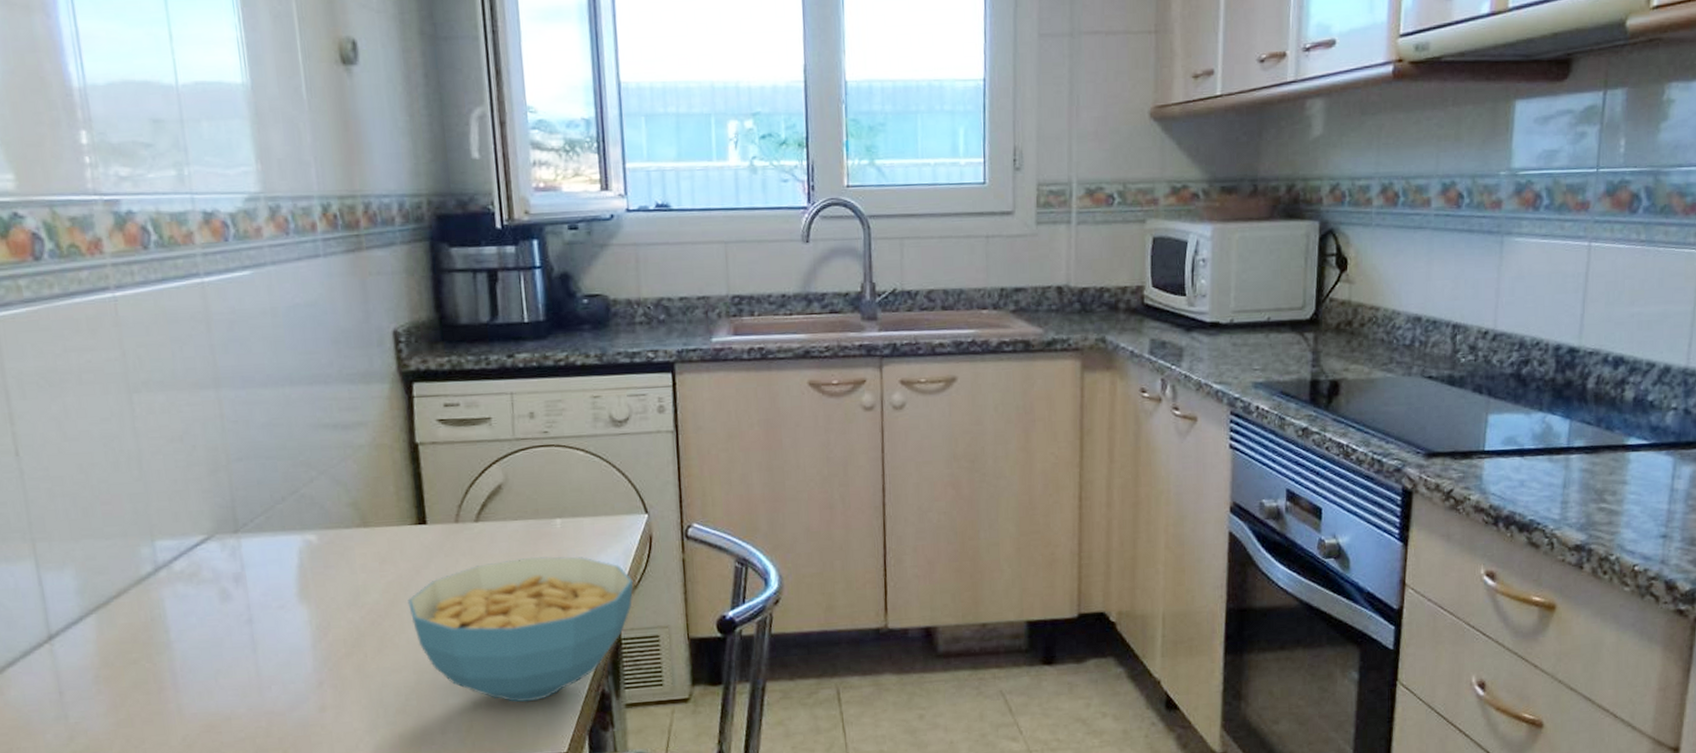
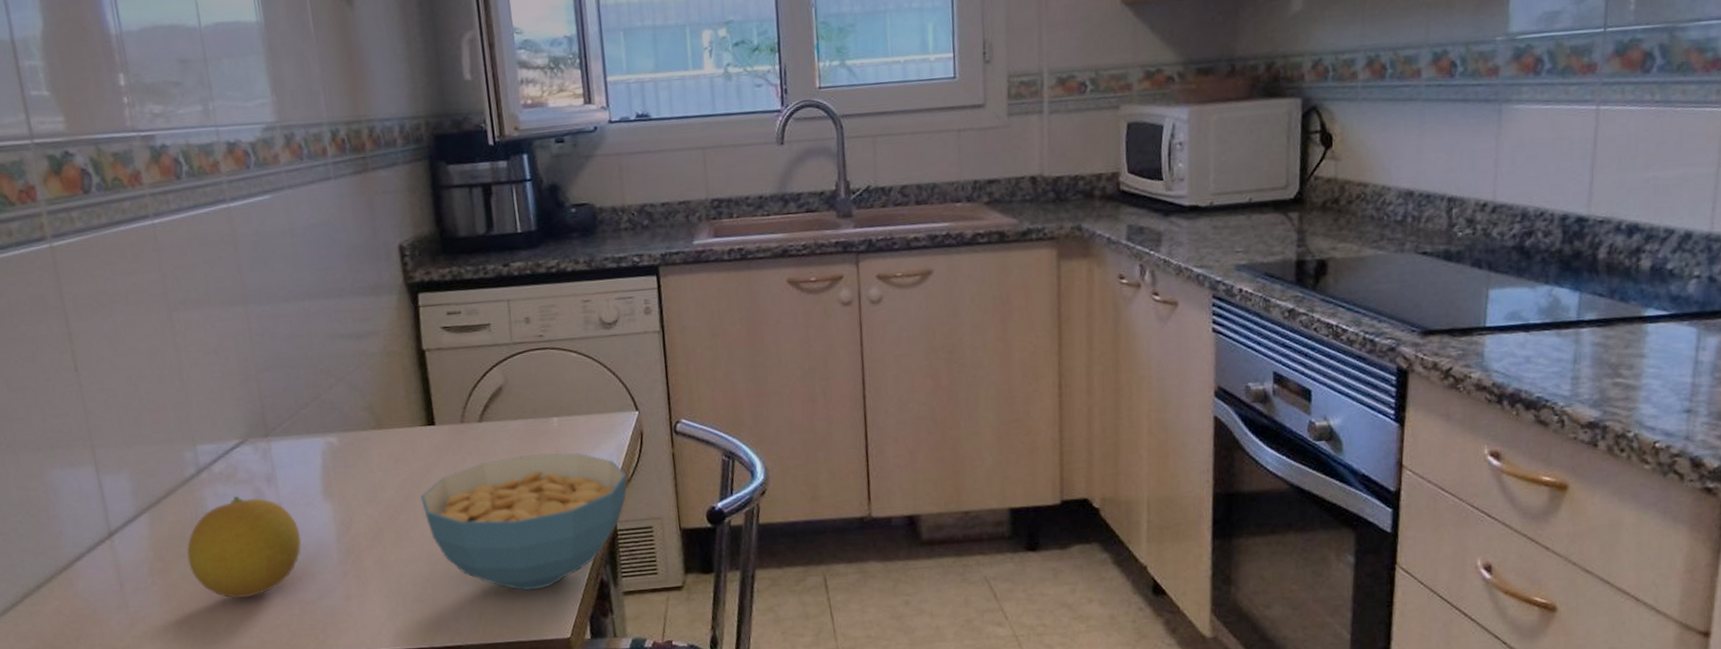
fruit: none [138,596,272,710] -> present [186,495,301,599]

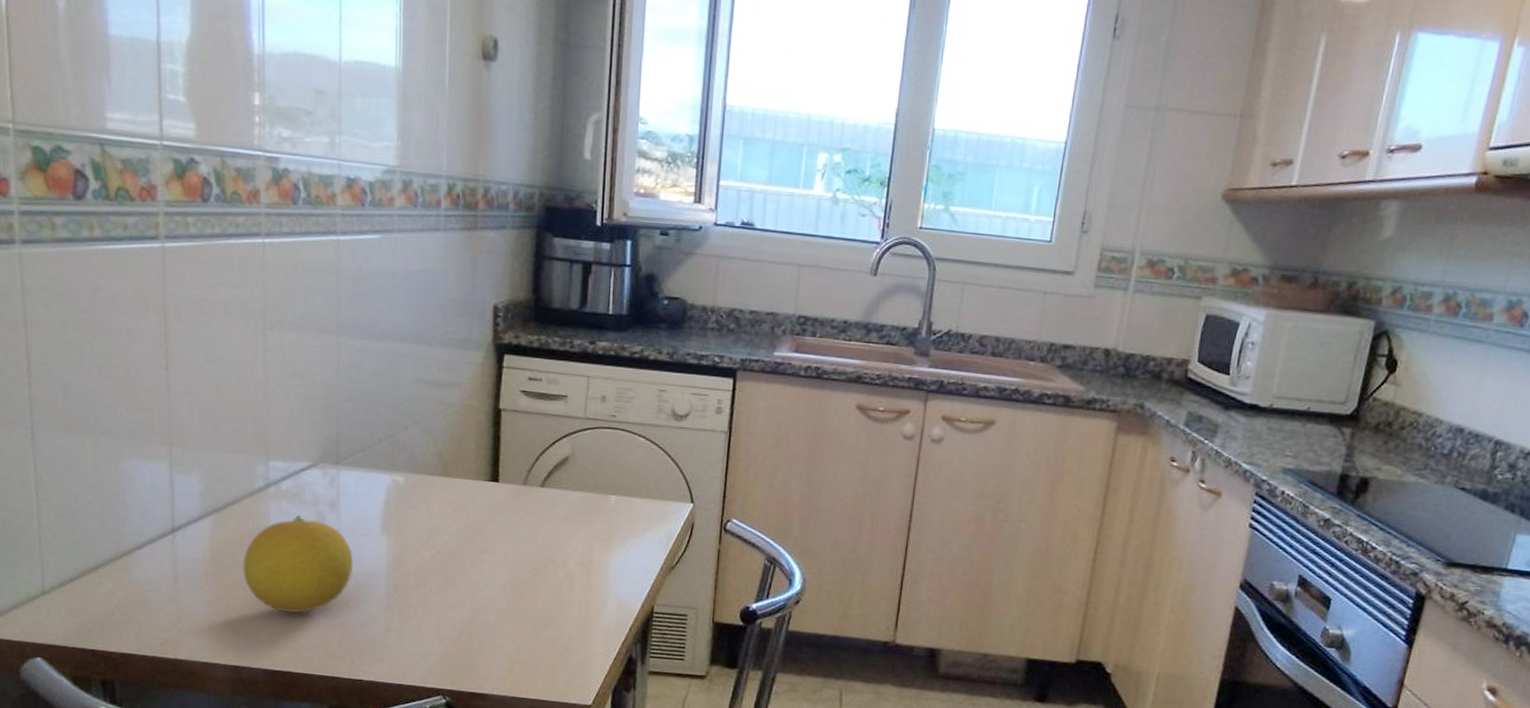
cereal bowl: present [420,452,627,591] -> none [473,525,672,655]

